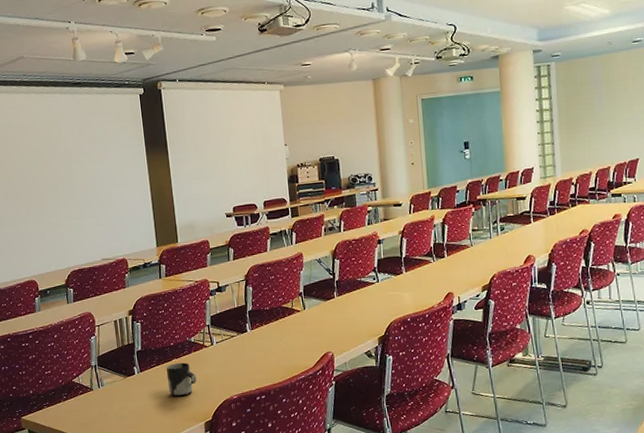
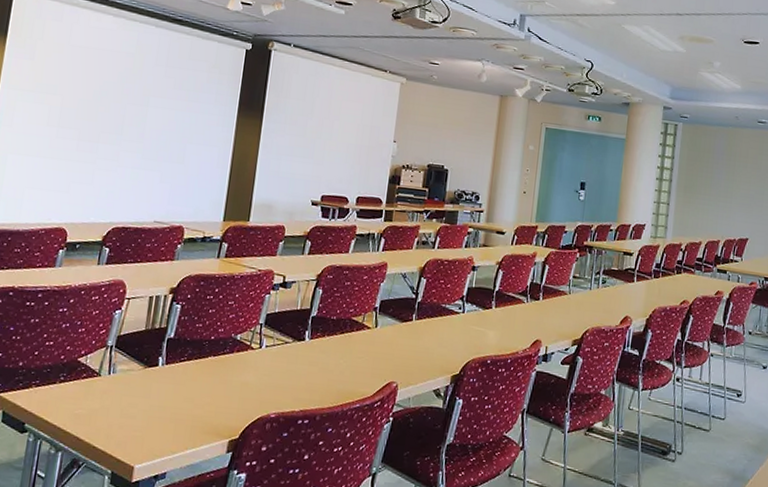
cup: present [166,362,197,397] -> none [195,361,233,404]

